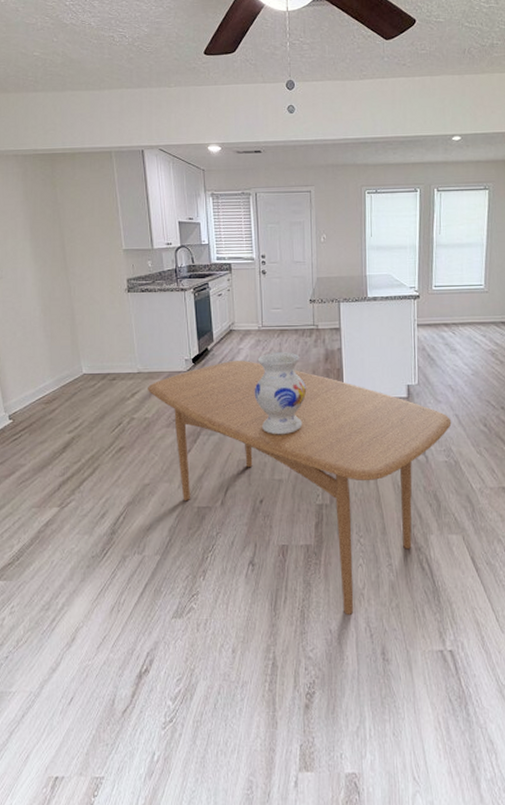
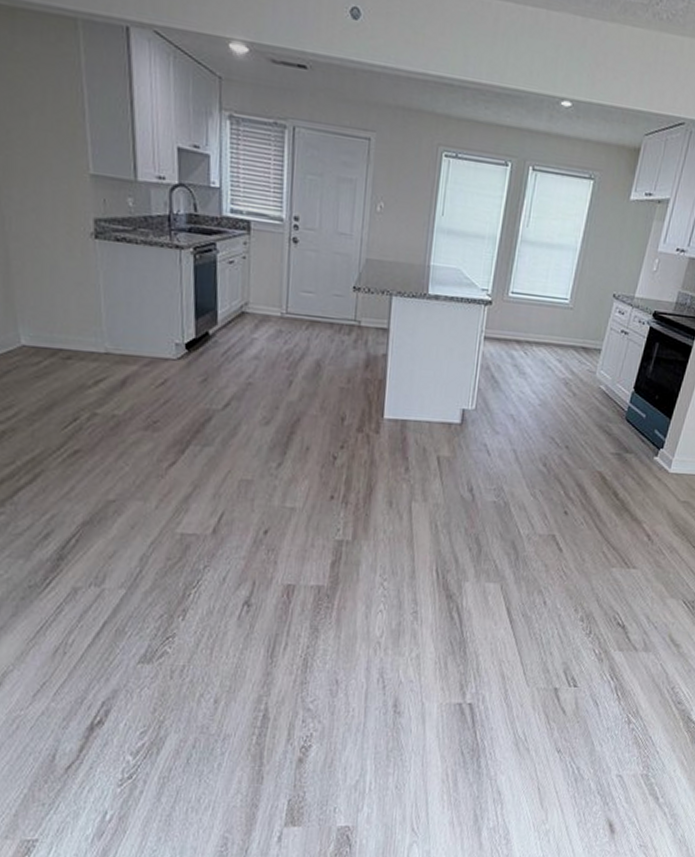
dining table: present [148,361,452,614] -> none [119,353,508,664]
vase: present [254,352,307,435] -> none [268,348,338,454]

